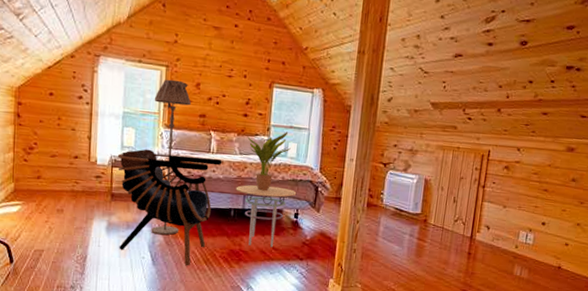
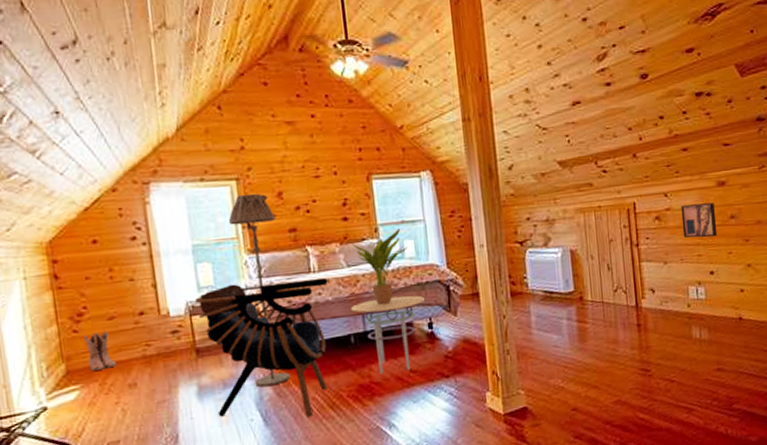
boots: none [30,165,51,194] -> present [83,332,117,372]
wall art: none [525,161,560,194] -> present [681,202,718,238]

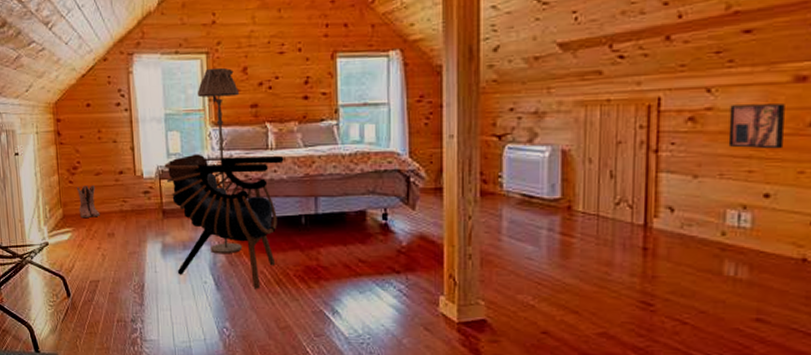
side table: present [350,295,426,374] -> none [304,182,382,260]
potted plant: present [352,228,407,306] -> none [311,111,367,190]

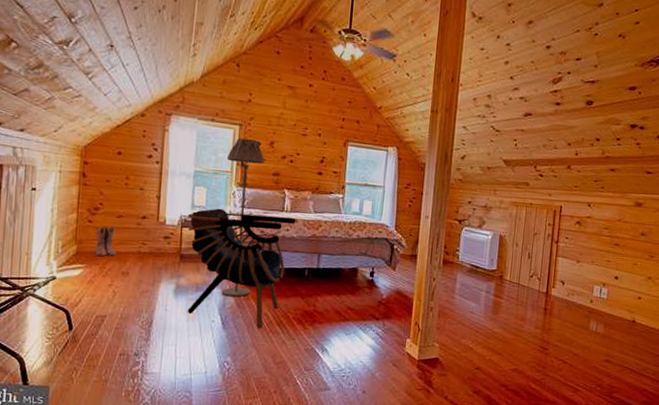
wall art: present [728,104,786,149] -> none [597,216,629,248]

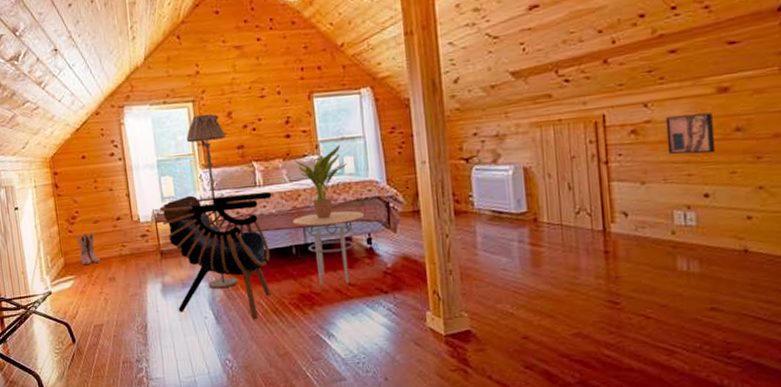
side table: none [310,243,372,308] -> present [292,210,365,285]
potted plant: none [322,189,366,250] -> present [294,145,347,220]
wall art: none [597,216,629,248] -> present [665,113,716,155]

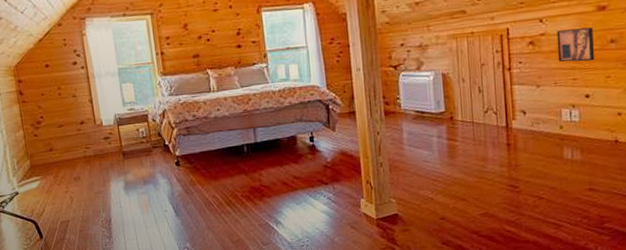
boots: present [76,233,101,266] -> none [41,136,66,167]
armchair: present [159,192,272,320] -> none [120,97,225,212]
floor lamp: present [186,113,238,289] -> none [145,25,195,185]
side table: present [292,210,365,285] -> none [244,112,308,179]
potted plant: present [294,145,347,220] -> none [245,54,292,121]

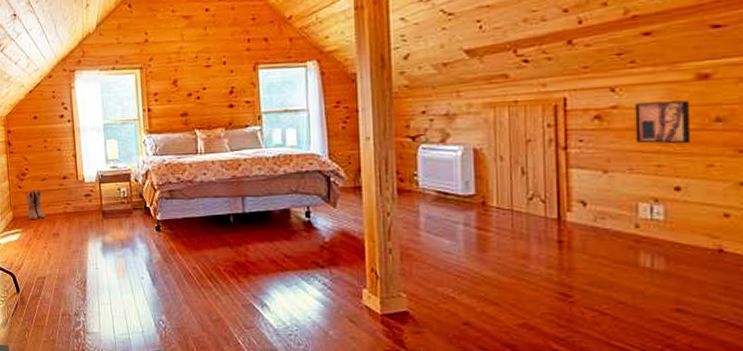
boots: none [41,136,66,167] -> present [24,190,46,220]

